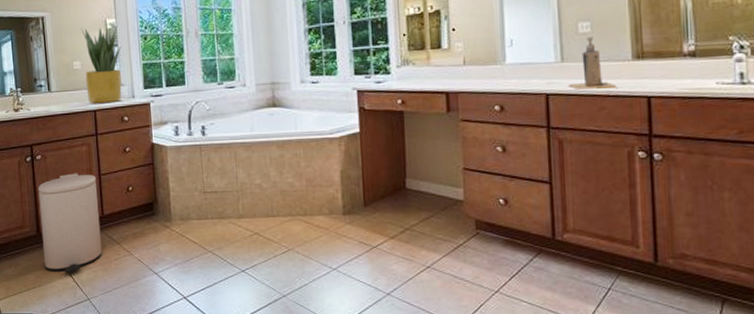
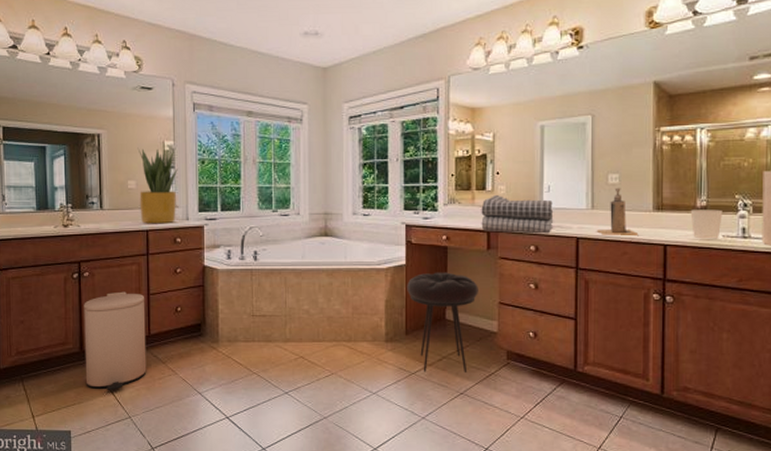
stool: none [362,138,440,245] -> present [407,272,478,373]
towel: none [437,52,520,94] -> present [481,194,554,234]
dixie cup: none [676,54,715,88] -> present [690,209,723,239]

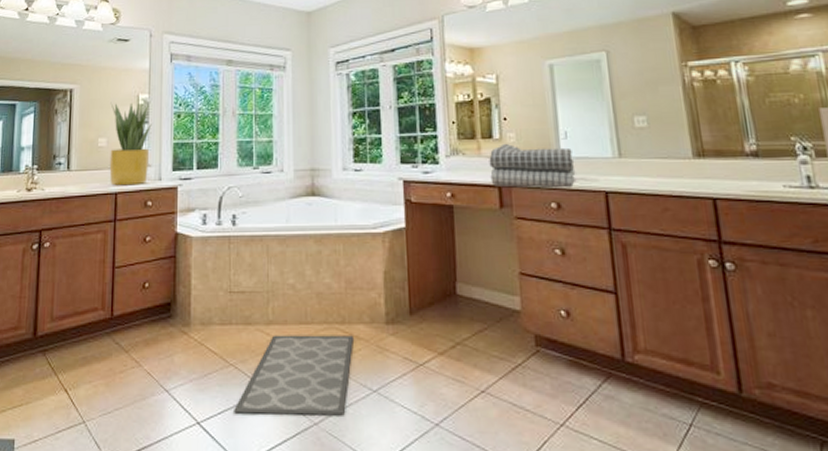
pedal bin: present [84,291,147,390] -> none [36,264,110,387]
bath mat: none [257,350,358,411] -> present [234,335,353,415]
stool: present [407,272,478,373] -> none [408,236,494,363]
soap dispenser: present [596,187,639,237] -> none [627,131,680,189]
dixie cup: present [690,209,723,239] -> none [738,154,780,191]

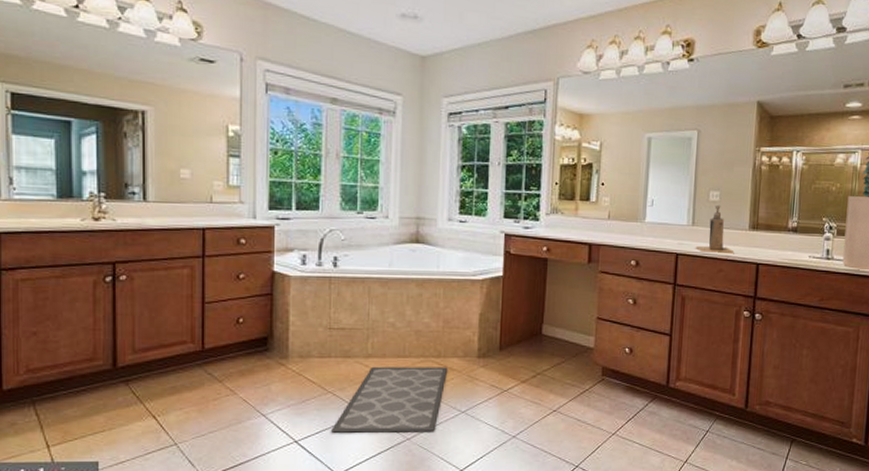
planter: present [109,102,152,186] -> none [194,130,244,222]
towel: present [489,143,577,189] -> none [583,206,656,249]
soap dispenser: none [627,131,680,189] -> present [695,204,734,254]

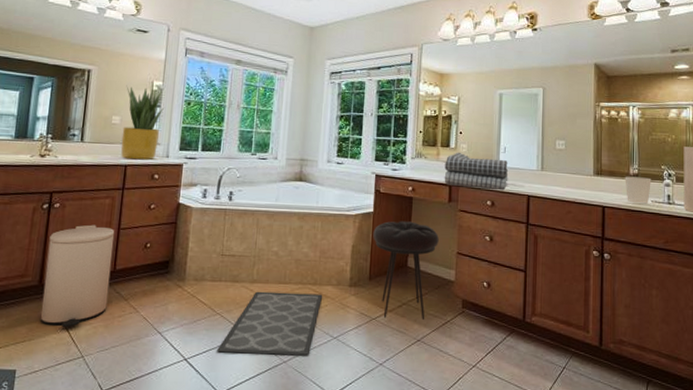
pedal bin: none [119,299,199,414] -> present [40,224,115,327]
planter: none [194,130,244,222] -> present [120,85,164,160]
stool: none [503,285,577,389] -> present [373,221,439,320]
towel: none [583,206,656,249] -> present [444,152,509,191]
soap dispenser: present [695,204,734,254] -> none [545,152,581,198]
dixie cup: none [782,230,811,260] -> present [625,176,651,204]

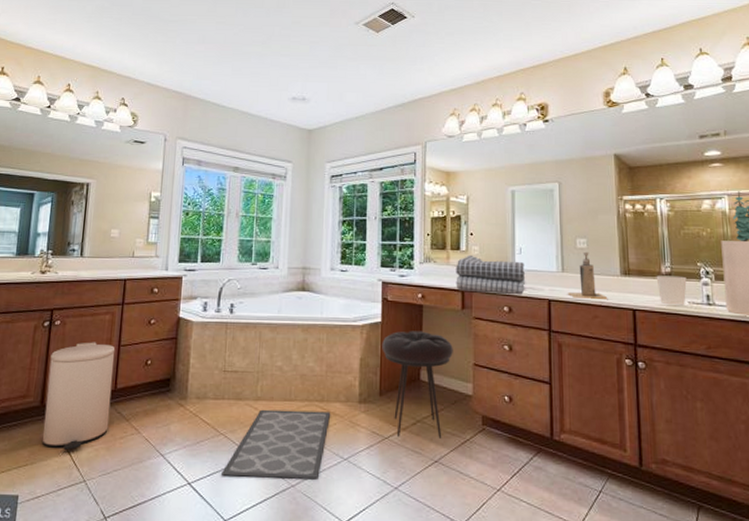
planter: present [120,85,164,160] -> none [120,197,162,274]
soap dispenser: none [545,152,581,198] -> present [567,251,608,300]

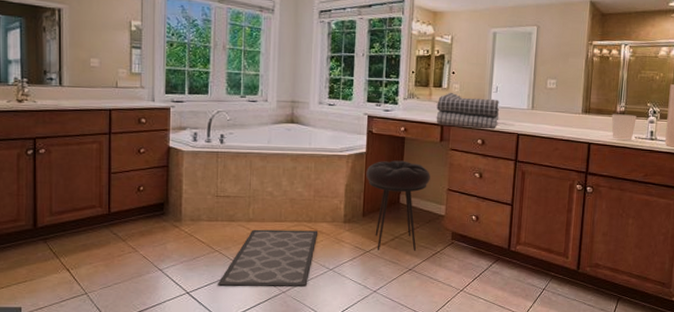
pedal bin: present [42,342,116,450] -> none [39,169,106,267]
soap dispenser: present [567,251,608,300] -> none [534,91,569,135]

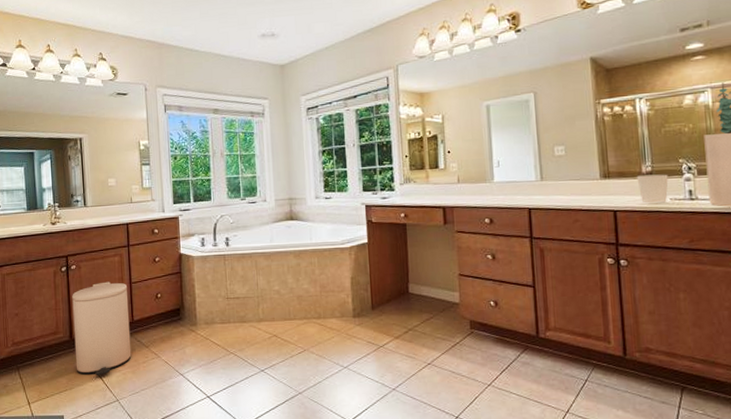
pedal bin: none [39,169,106,267] -> present [72,281,132,375]
bath mat: present [218,229,317,286] -> none [236,327,328,389]
stool: present [366,160,430,251] -> none [370,248,438,345]
towel: present [436,92,500,130] -> none [435,172,506,208]

